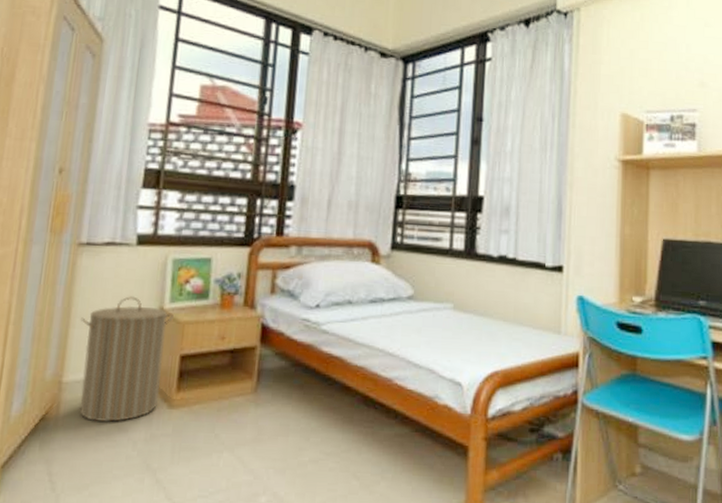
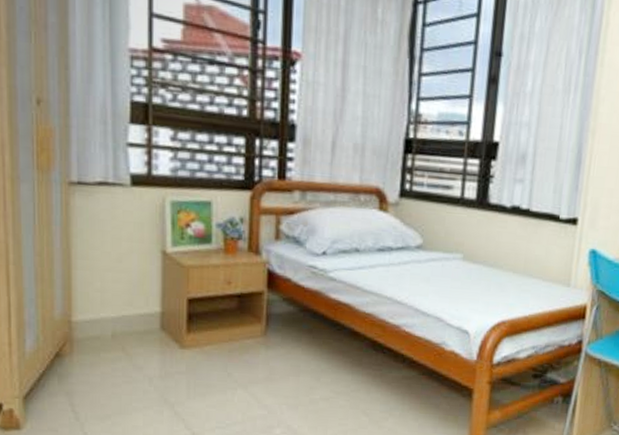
laundry hamper: present [79,296,175,422] -> none [82,238,178,360]

